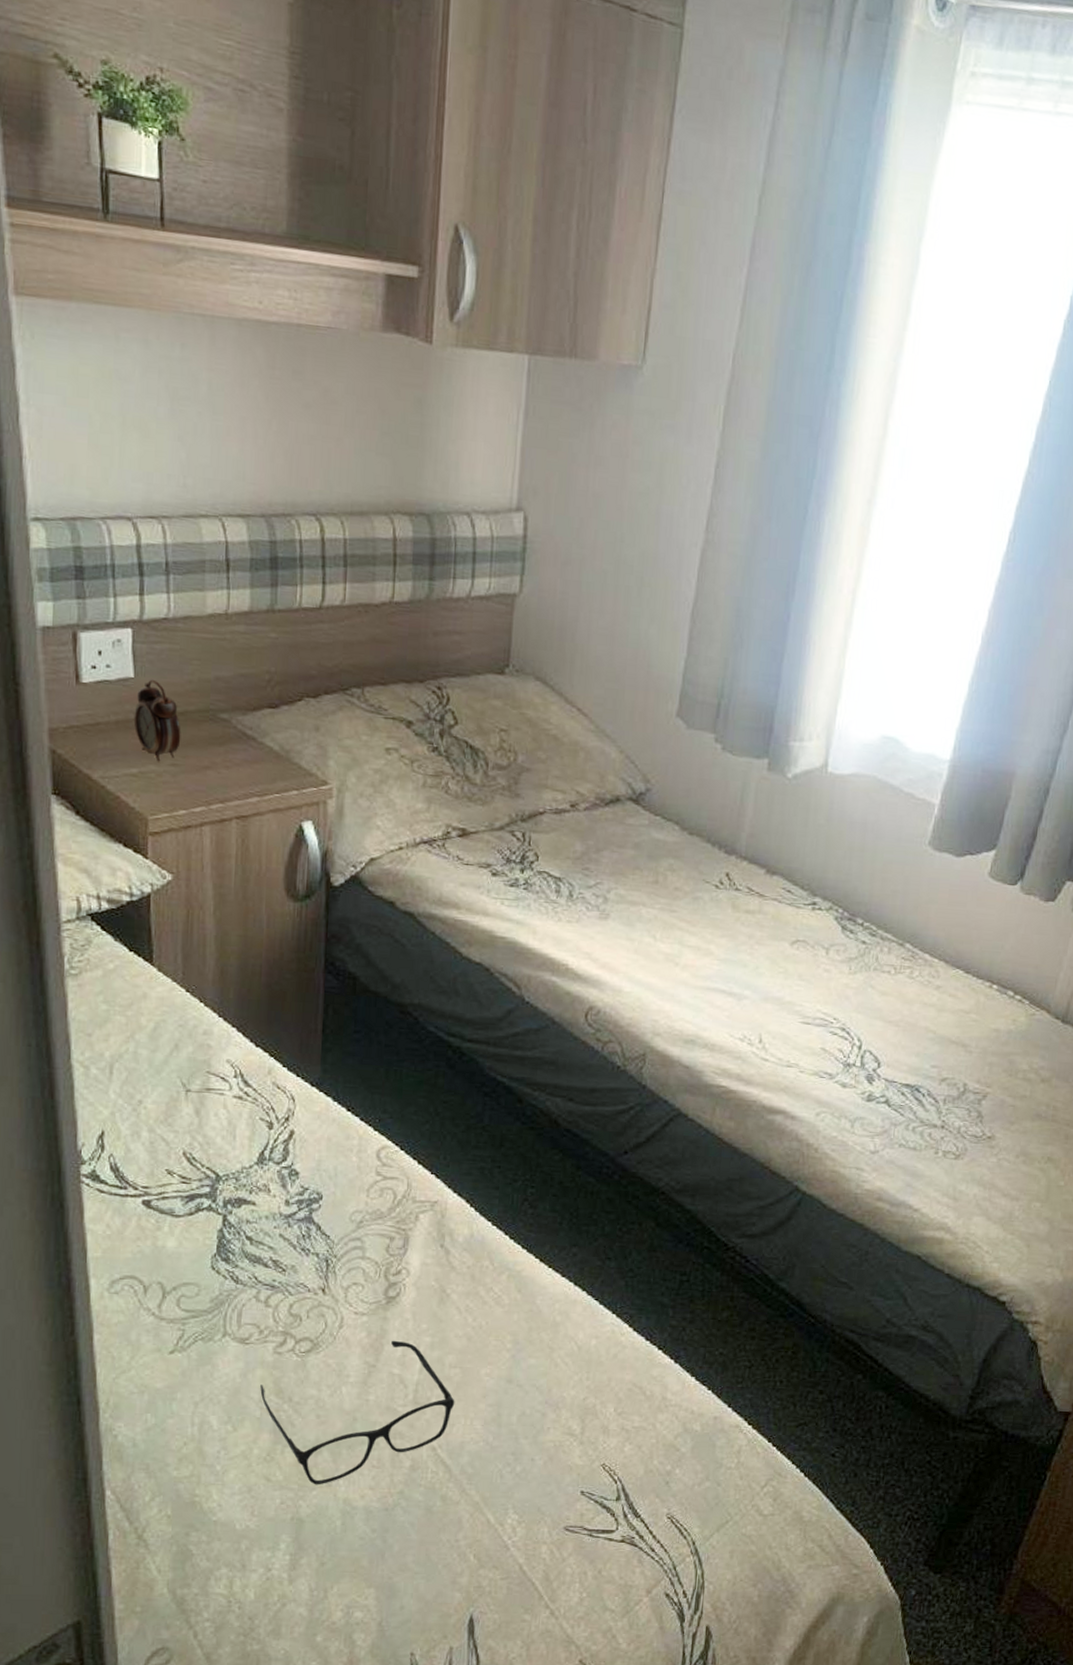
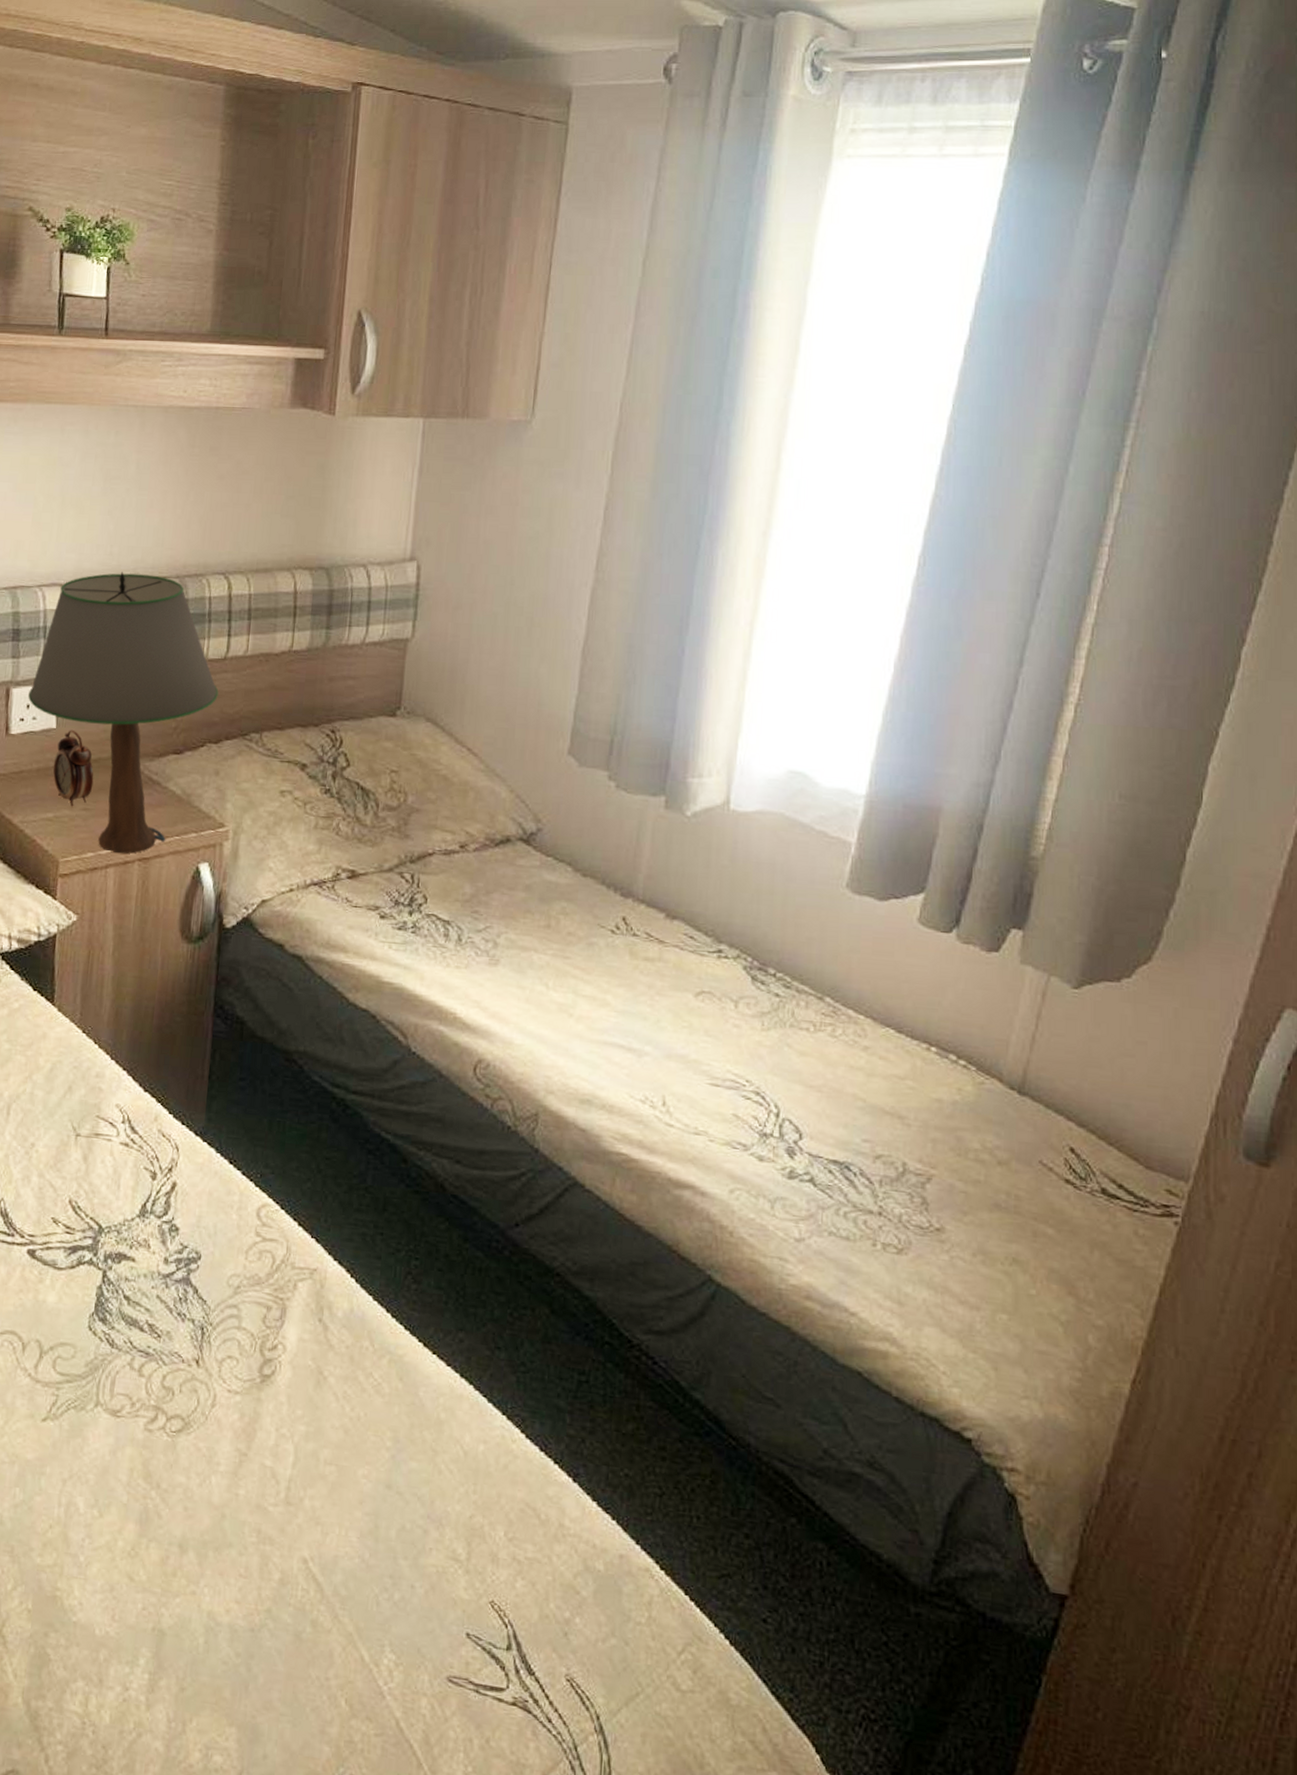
table lamp: none [99,507,315,812] -> present [28,572,219,854]
eyeglasses: present [260,1340,455,1485] -> none [128,1426,330,1592]

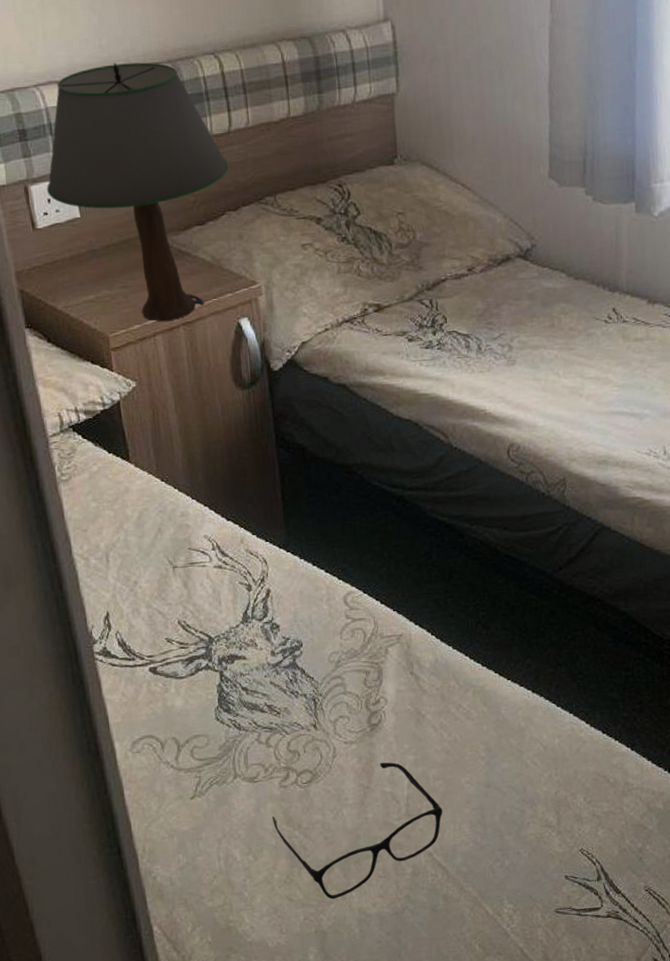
alarm clock: present [53,729,94,807] -> none [84,216,127,287]
eyeglasses: none [128,1426,330,1592] -> present [272,762,443,900]

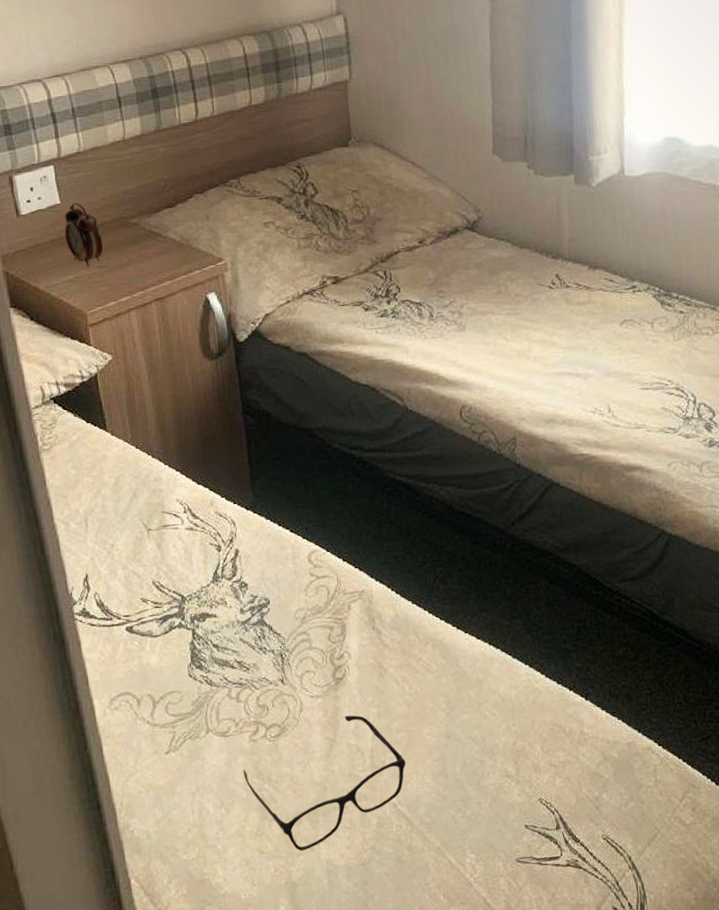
table lamp: present [47,62,229,322] -> none [30,59,196,298]
alarm clock: none [84,216,127,287] -> present [64,202,103,267]

